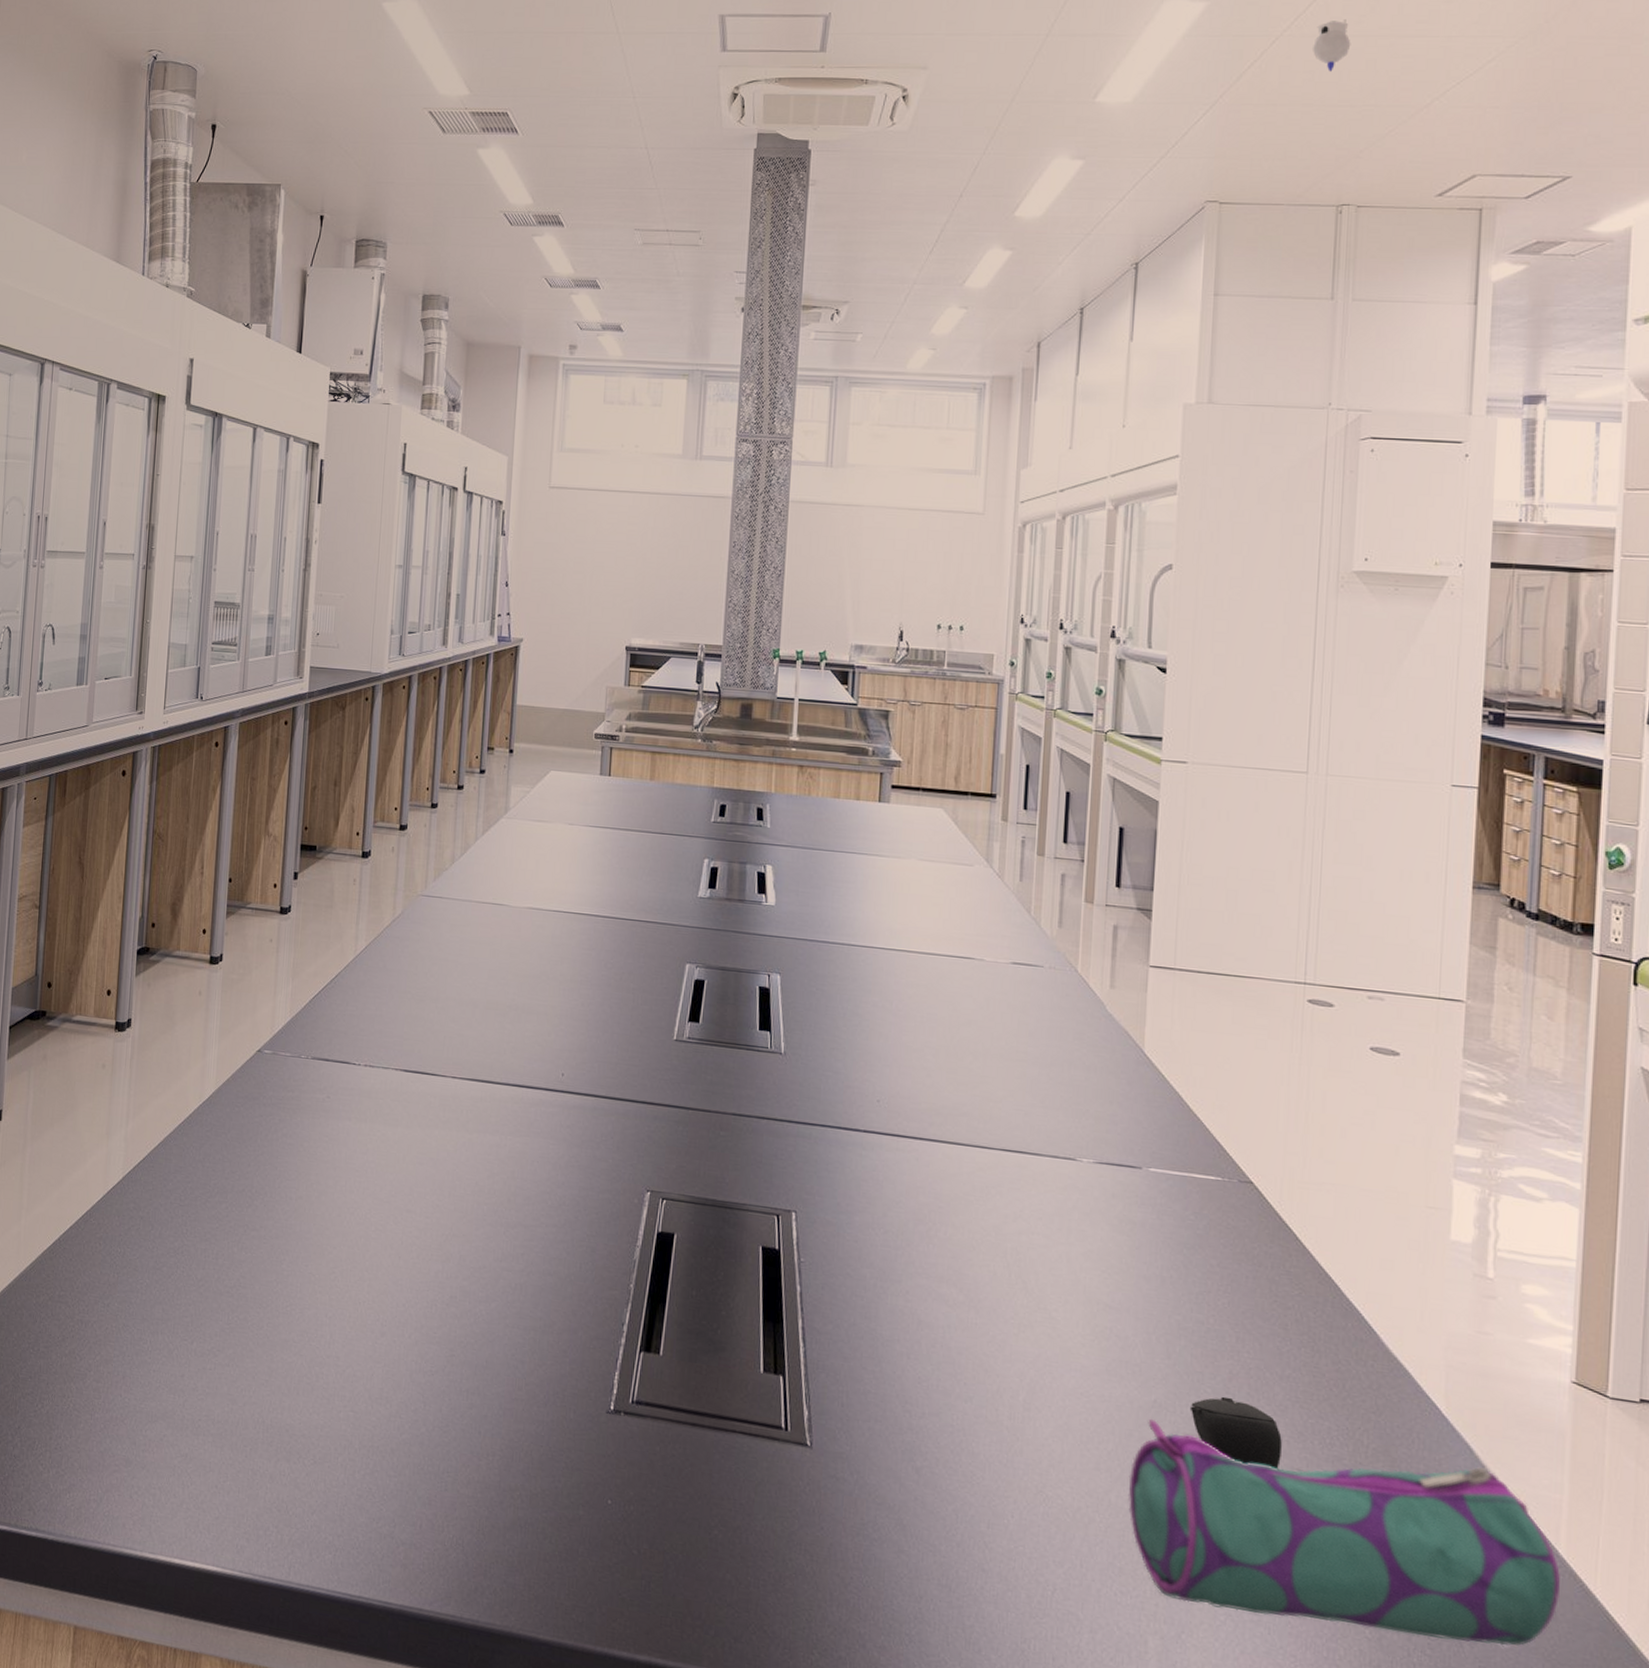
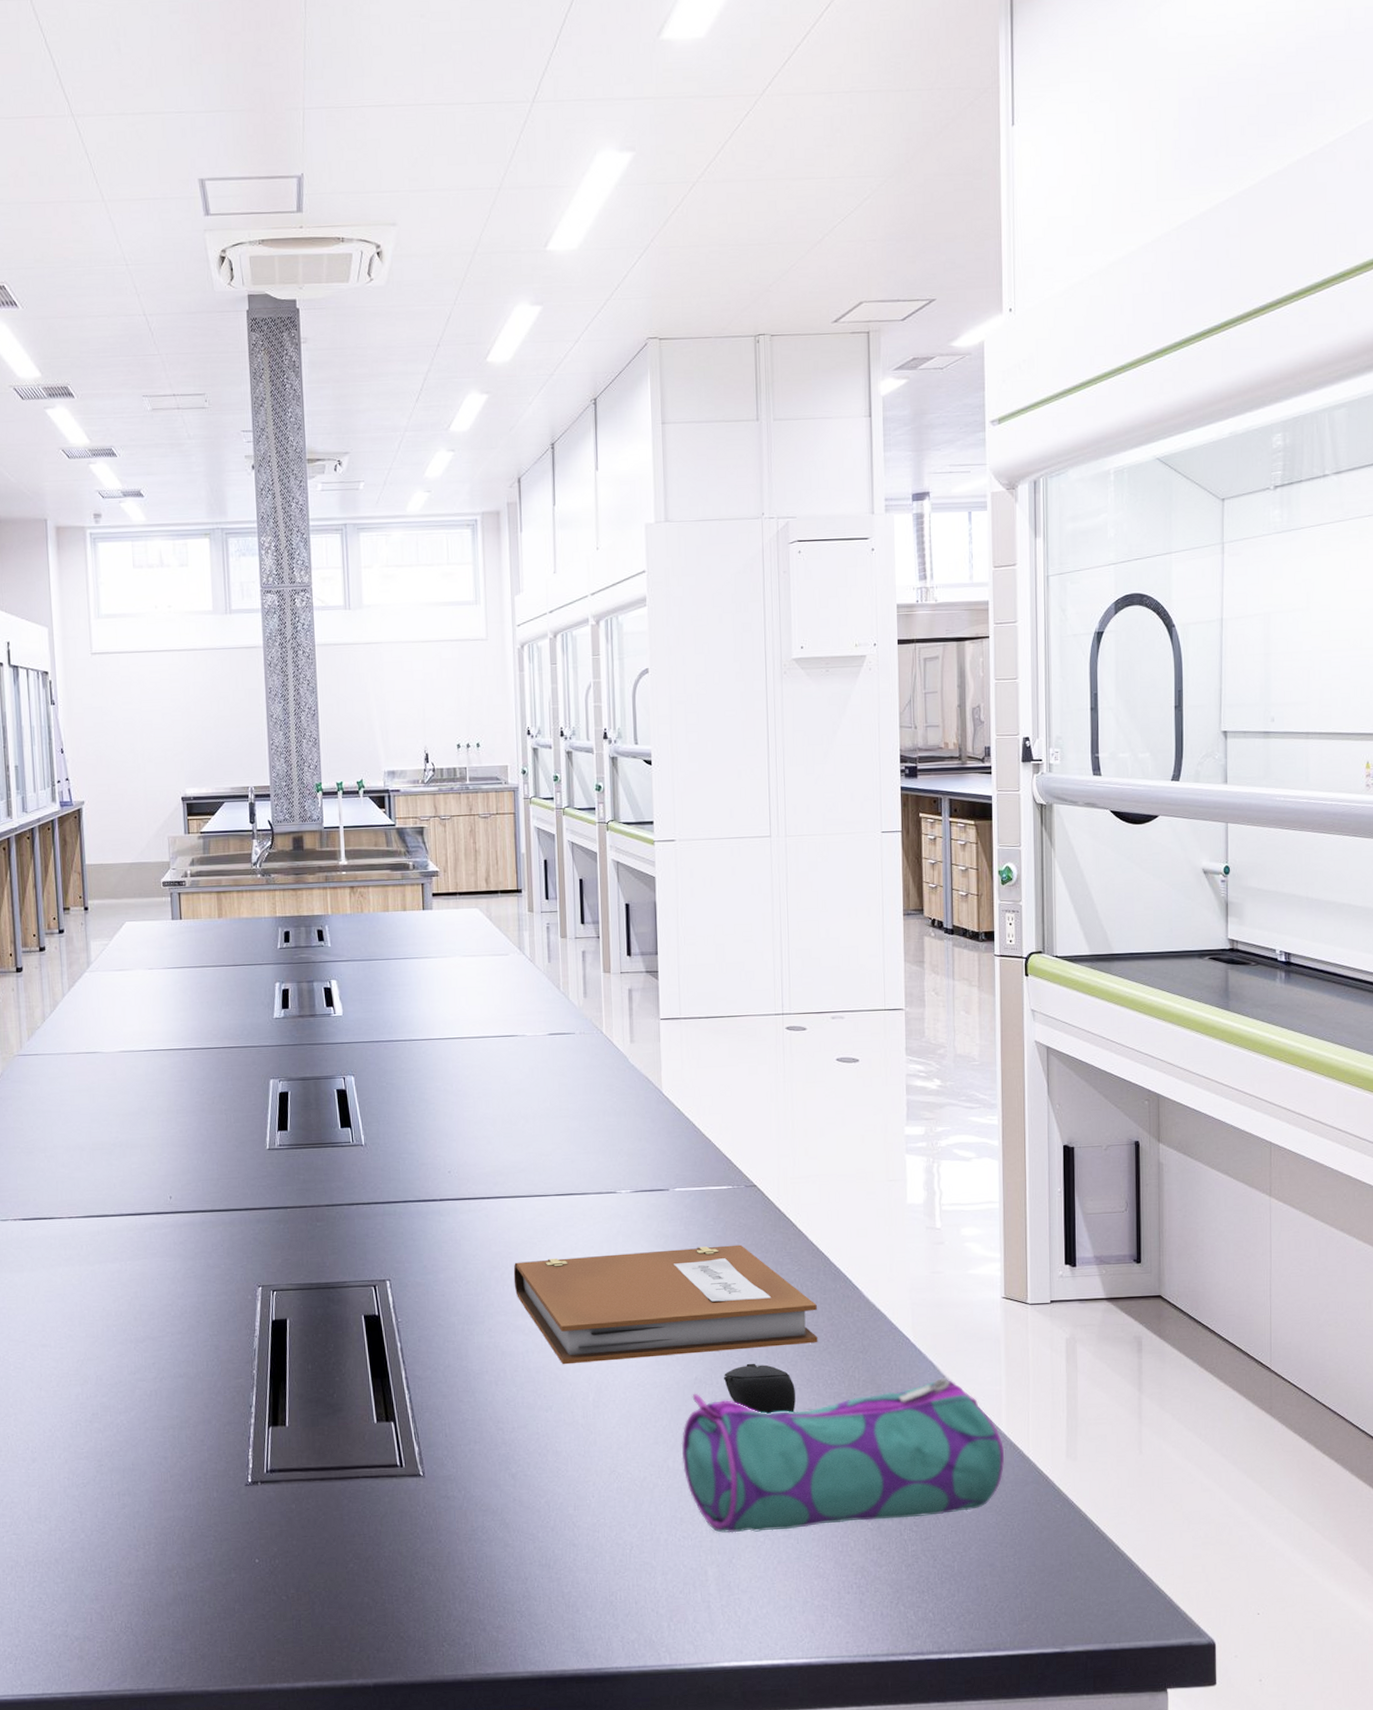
notebook: none [941,1219,1319,1390] -> present [513,1244,818,1365]
security camera: present [1313,19,1351,72] -> none [724,165,755,214]

